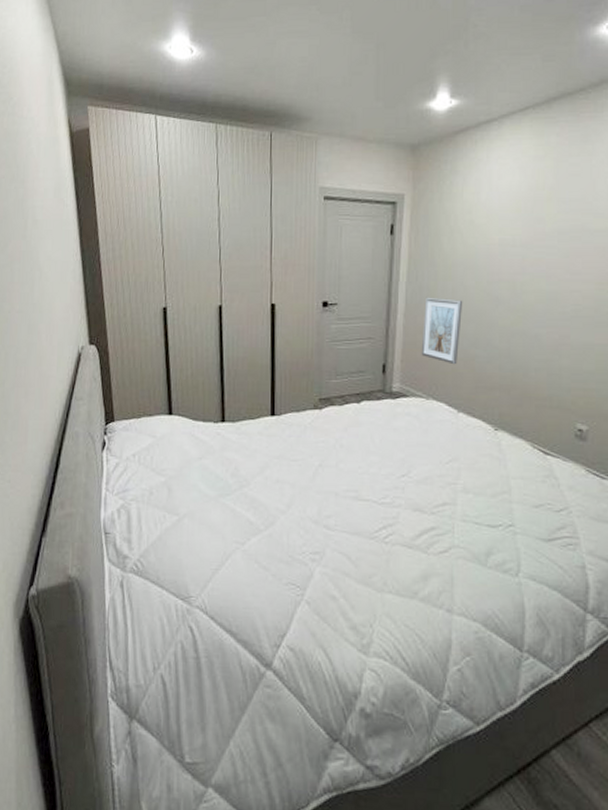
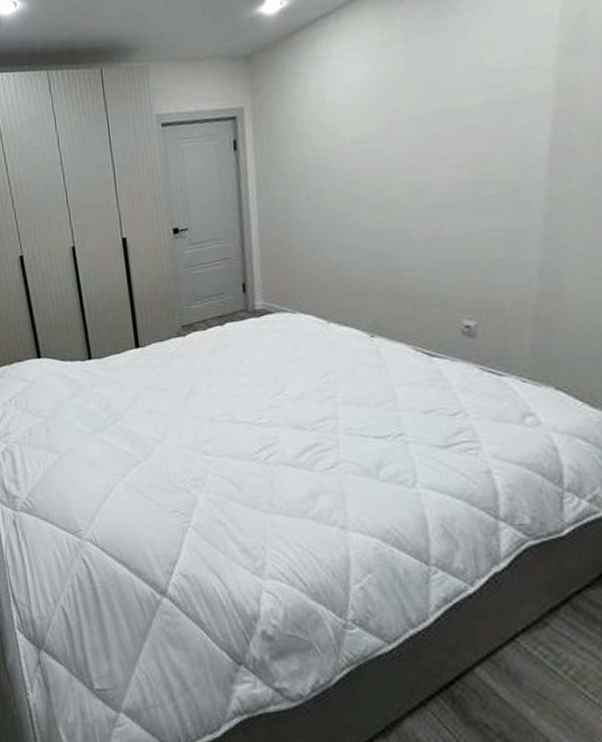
picture frame: present [421,297,463,365] -> none [279,206,321,275]

